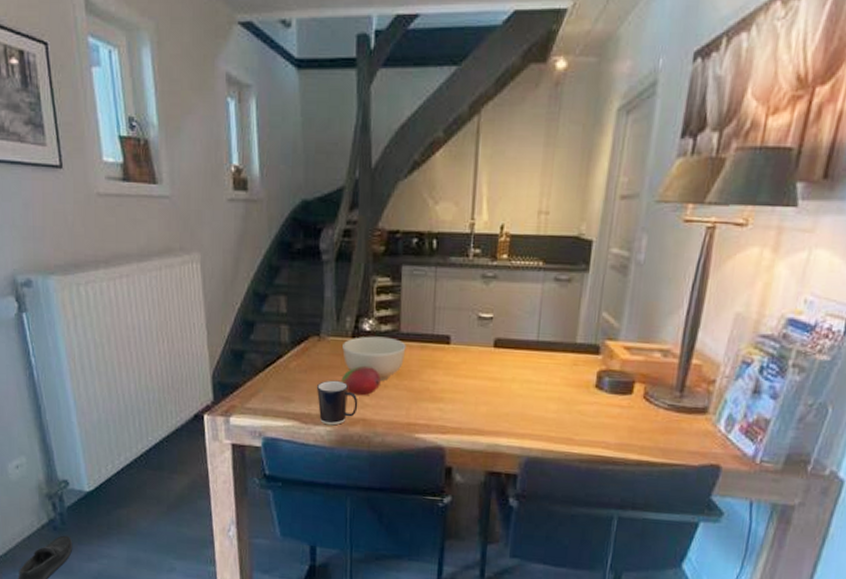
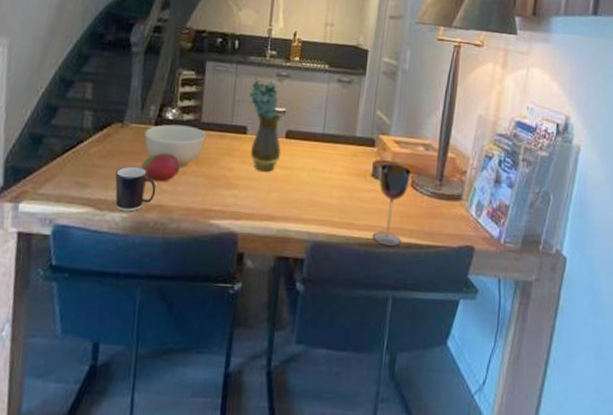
vase: none [451,280,490,384] -> present [249,76,281,172]
wineglass: none [595,373,644,463] -> present [372,163,411,246]

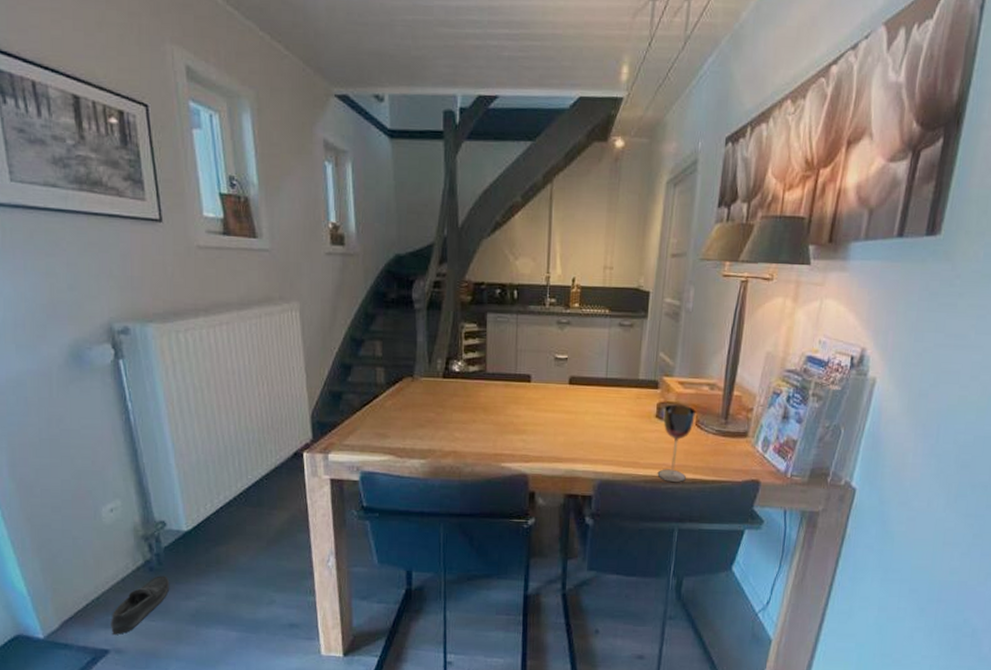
mug: present [115,166,157,212] -> none [410,417,449,458]
fruit: present [141,153,180,182] -> none [433,404,469,431]
bowl: present [144,124,206,167] -> none [434,376,492,416]
vase: present [249,76,281,172] -> none [531,325,566,417]

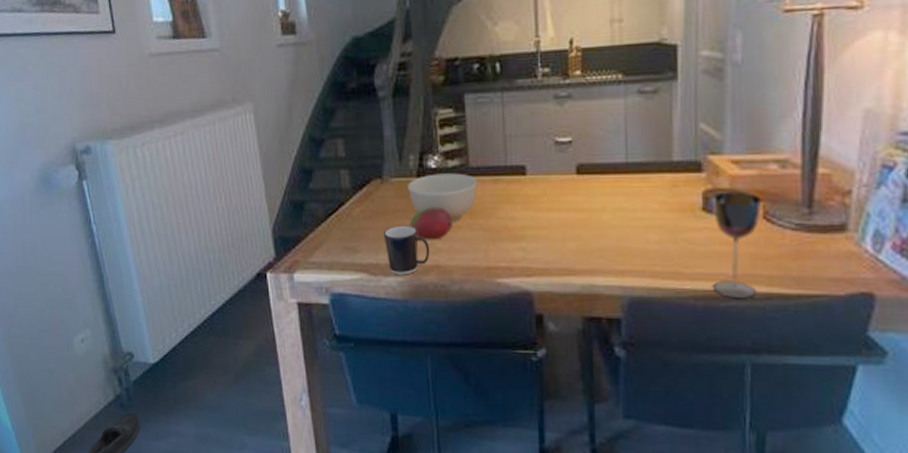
mug: none [410,417,449,458] -> present [383,225,430,275]
fruit: none [433,404,469,431] -> present [409,208,452,240]
bowl: none [434,376,492,416] -> present [408,173,478,221]

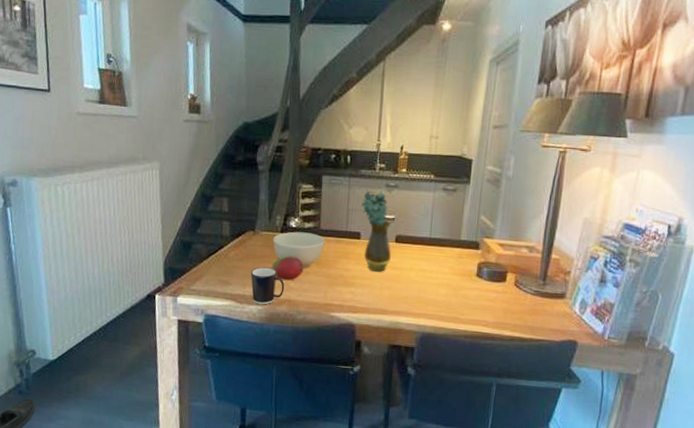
vase: none [522,103,574,217] -> present [361,188,392,272]
wineglass: present [712,191,761,298] -> none [477,264,514,339]

